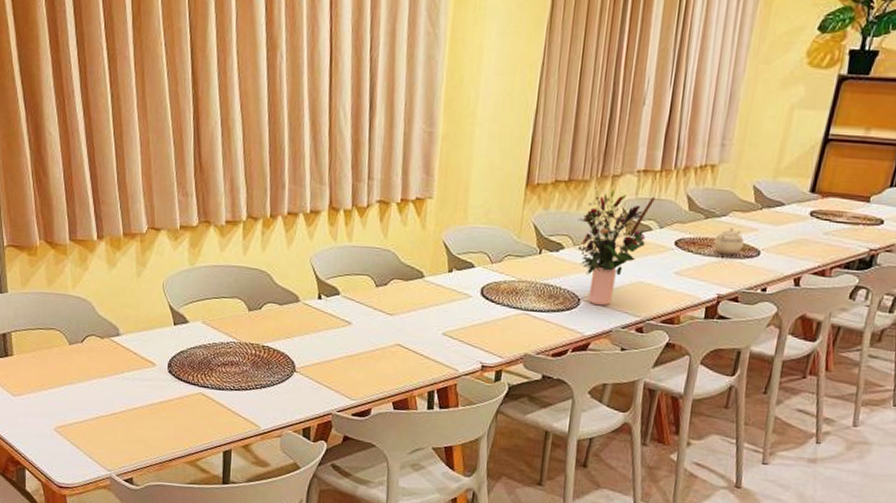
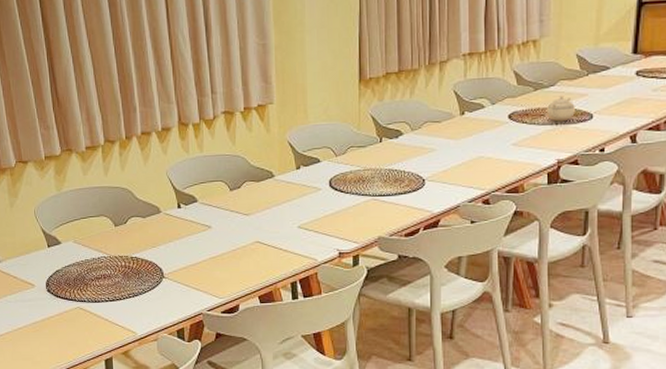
bouquet: present [577,184,655,306] -> none [412,72,483,184]

